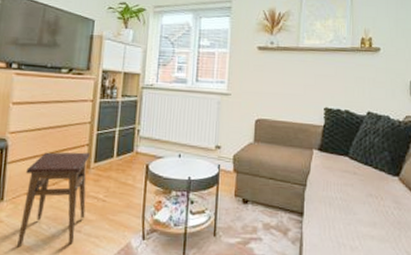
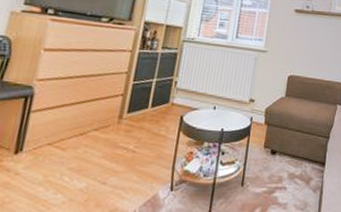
stool: present [17,152,90,248] -> none [33,101,124,202]

